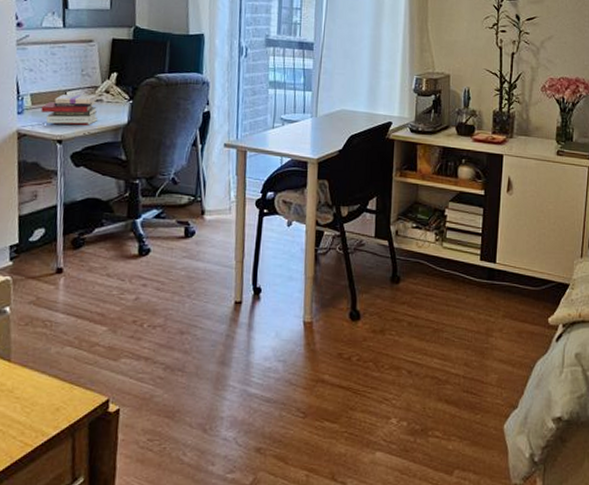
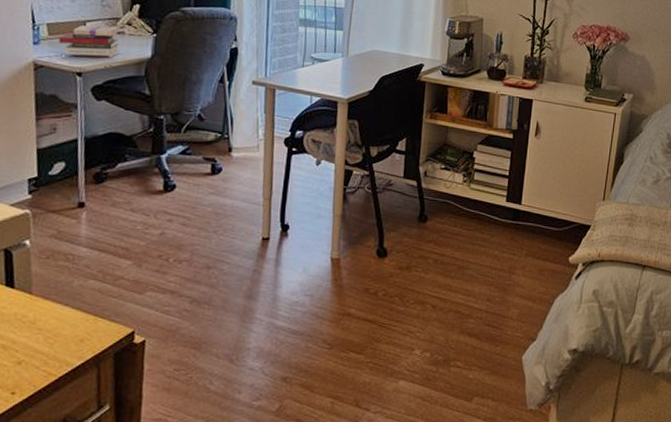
books: none [457,145,500,187] -> present [487,89,528,130]

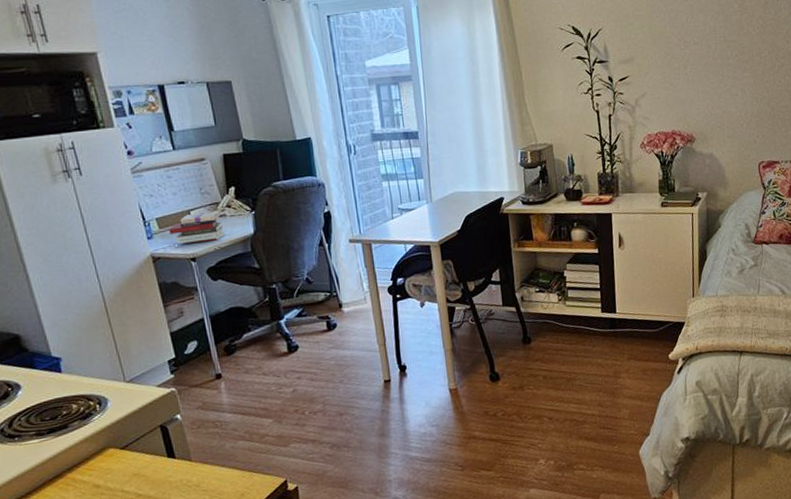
books: present [487,89,528,130] -> none [569,209,611,247]

